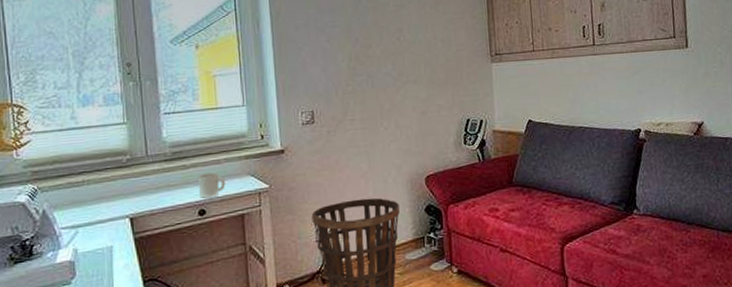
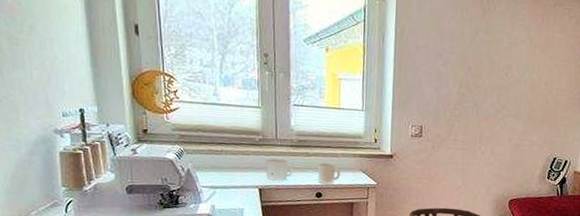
mug: none [135,177,170,206] -> present [265,158,294,181]

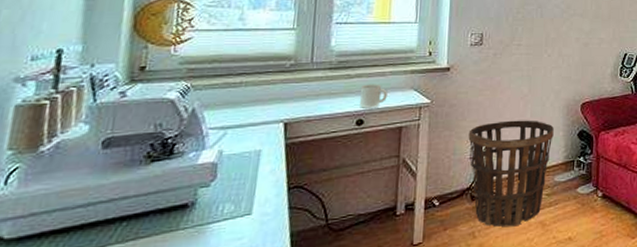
mug: present [265,158,294,181] -> none [294,84,331,111]

